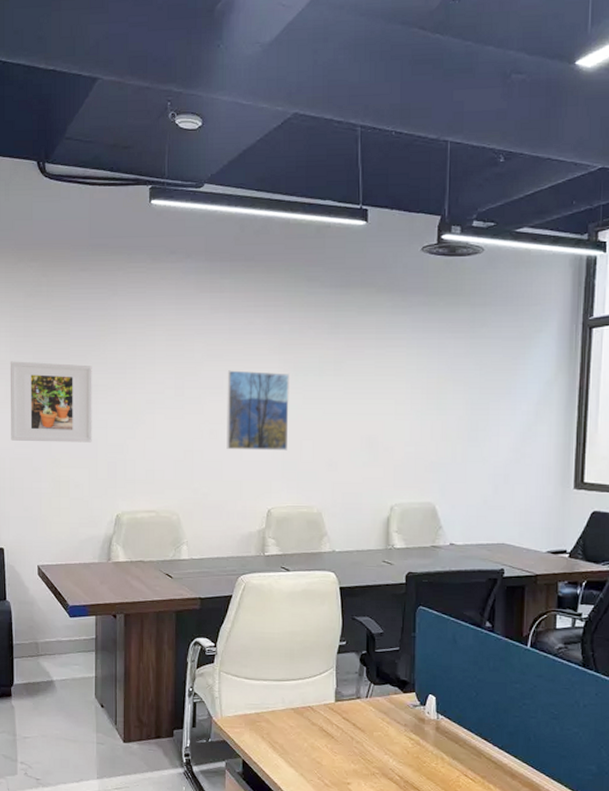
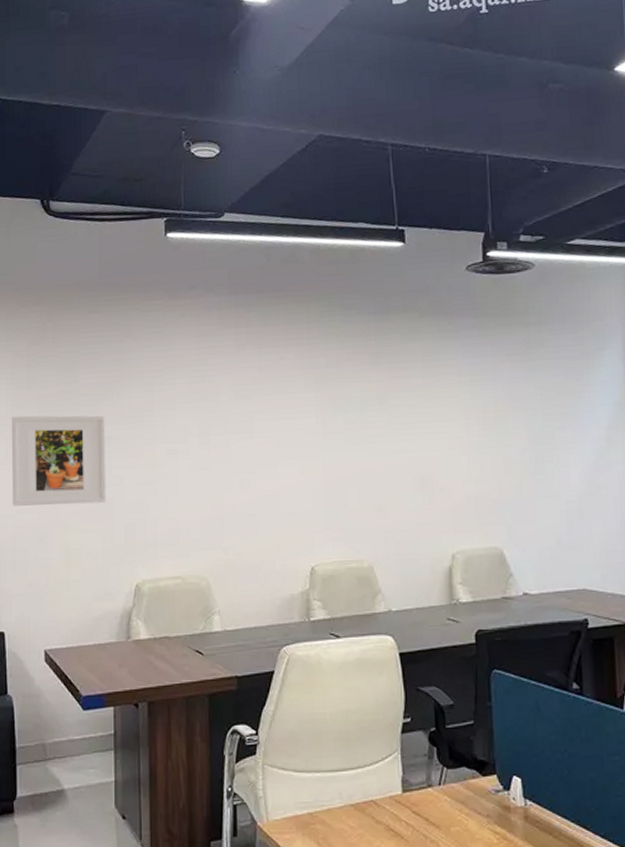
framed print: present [226,370,289,451] -> none [258,411,331,501]

